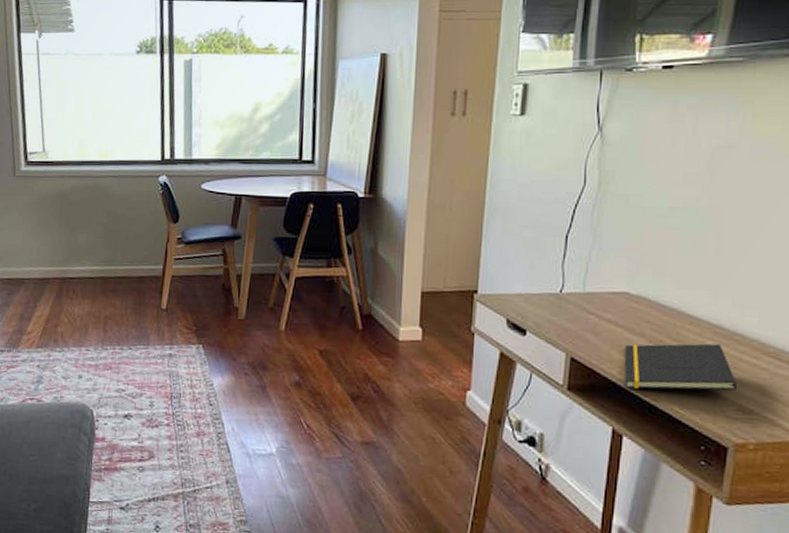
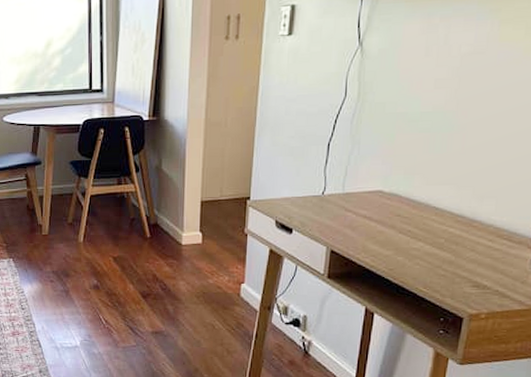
notepad: present [624,343,738,391] -> none [377,231,474,273]

